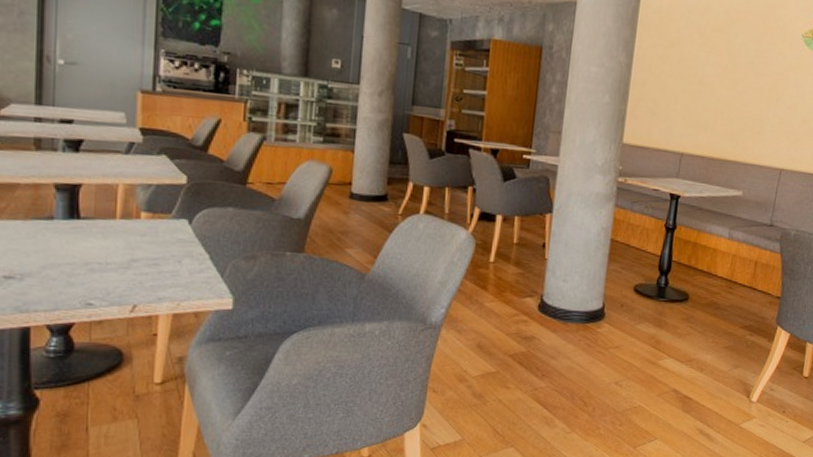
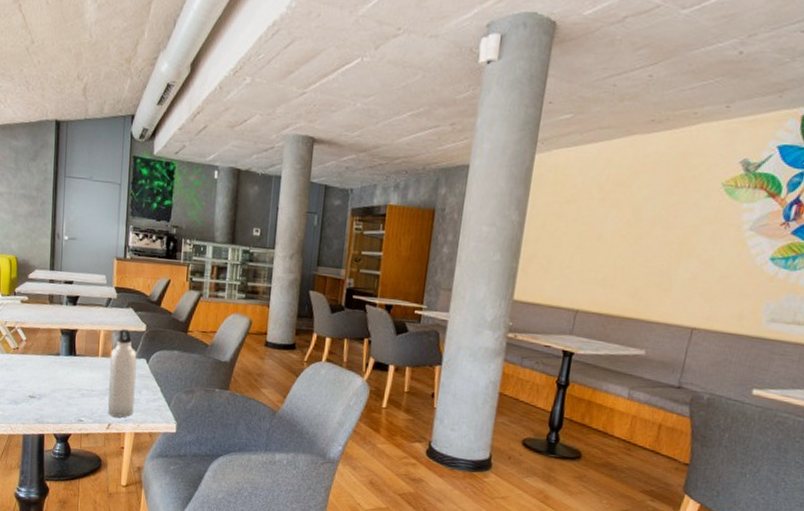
water bottle: none [132,181,175,296] -> present [108,328,137,418]

